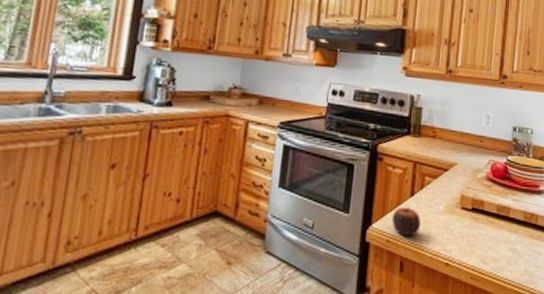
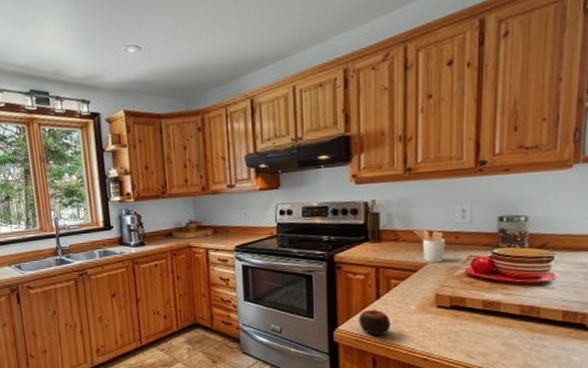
utensil holder: none [449,129,472,164] -> present [414,229,445,263]

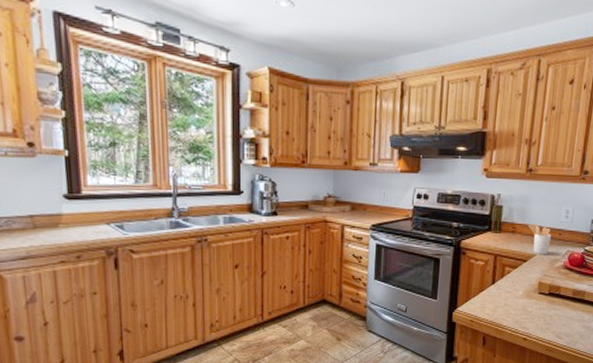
apple: present [358,309,392,336] -> none [475,293,502,317]

